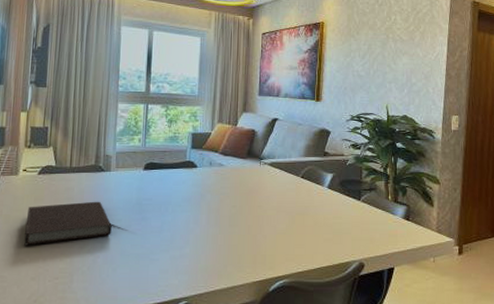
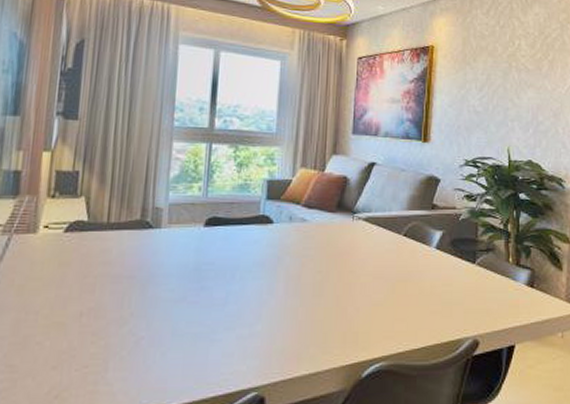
notebook: present [24,201,112,246] -> none [43,266,161,325]

